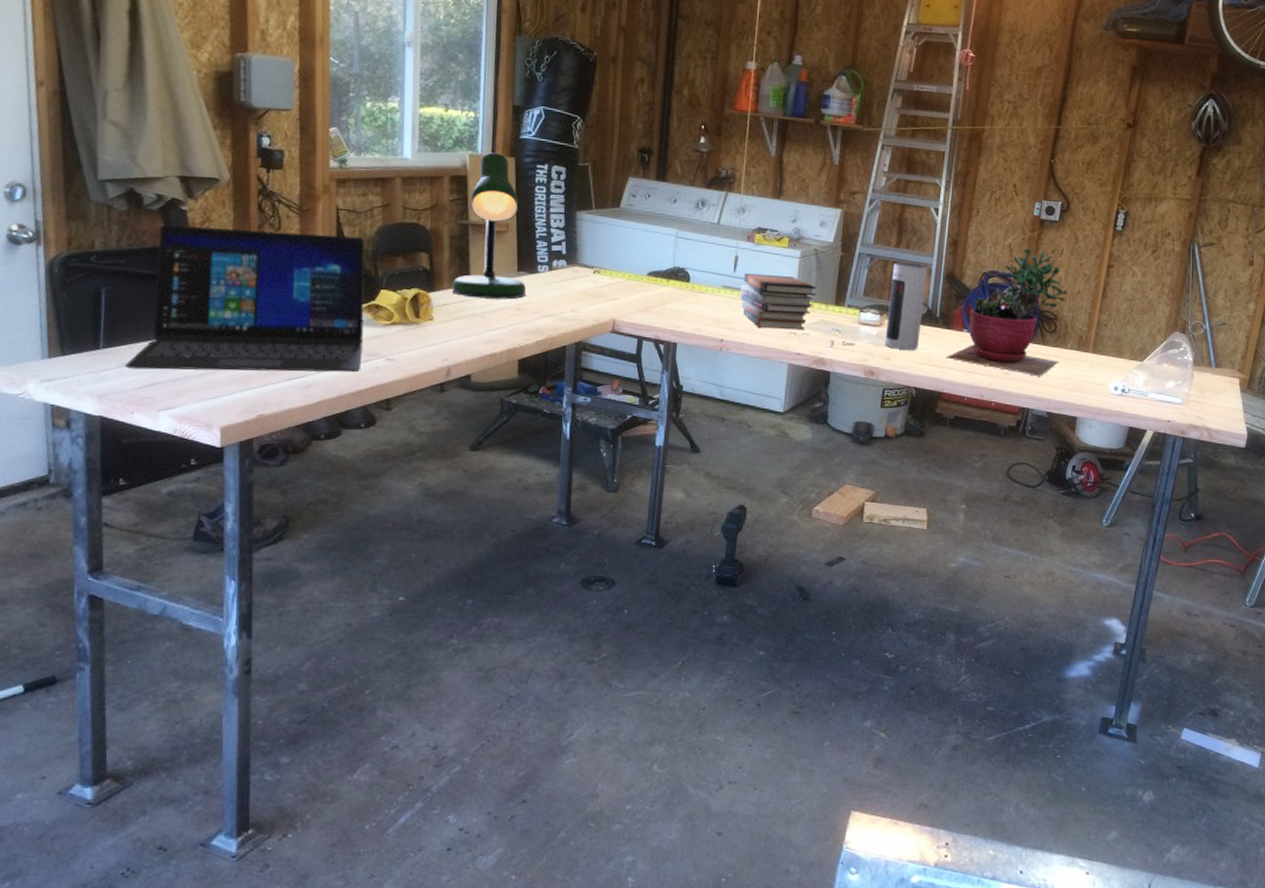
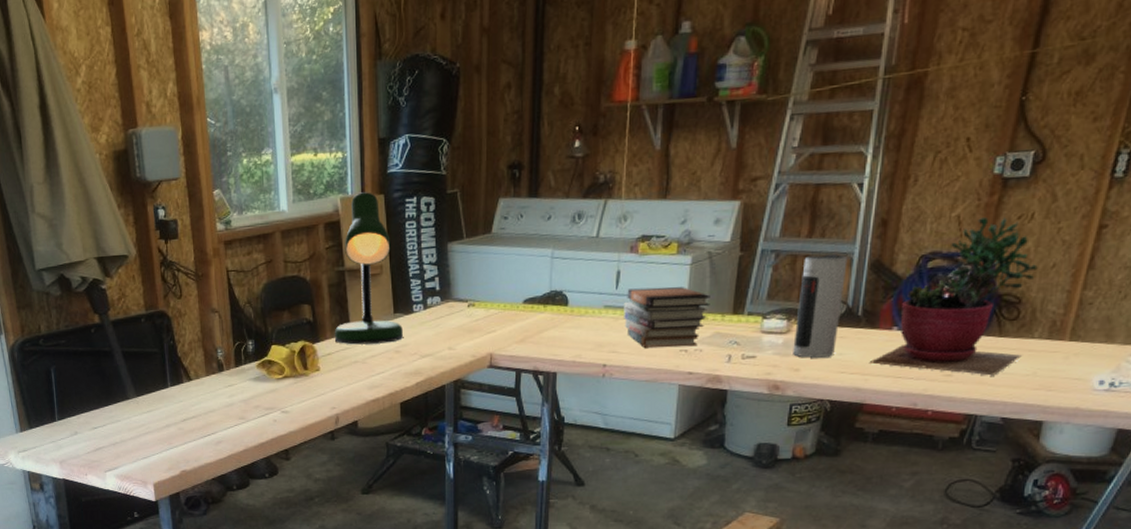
laptop: present [126,224,365,373] -> none [76,296,261,437]

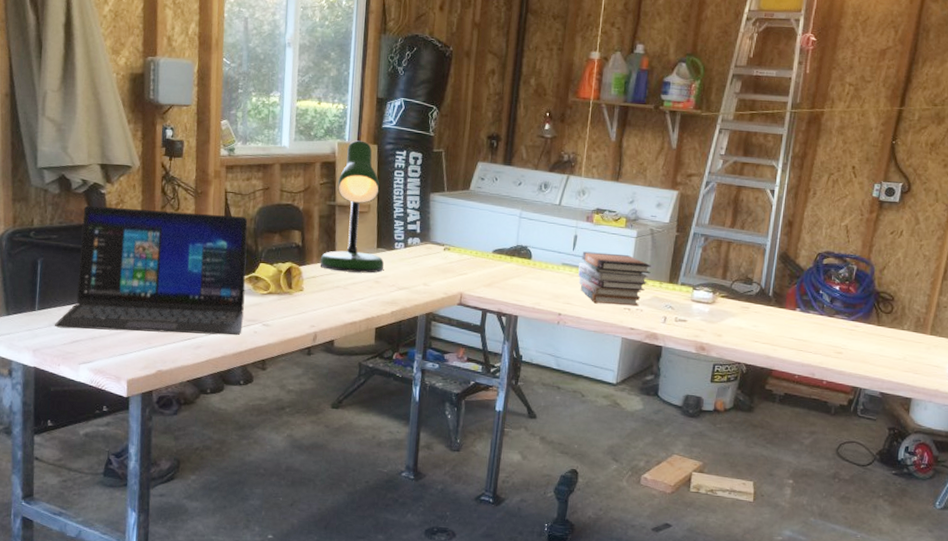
laptop: none [76,296,261,437] -> present [55,205,248,336]
speaker: present [793,253,848,358] -> none [717,243,762,328]
succulent plant: present [869,217,1038,376] -> none [777,229,906,357]

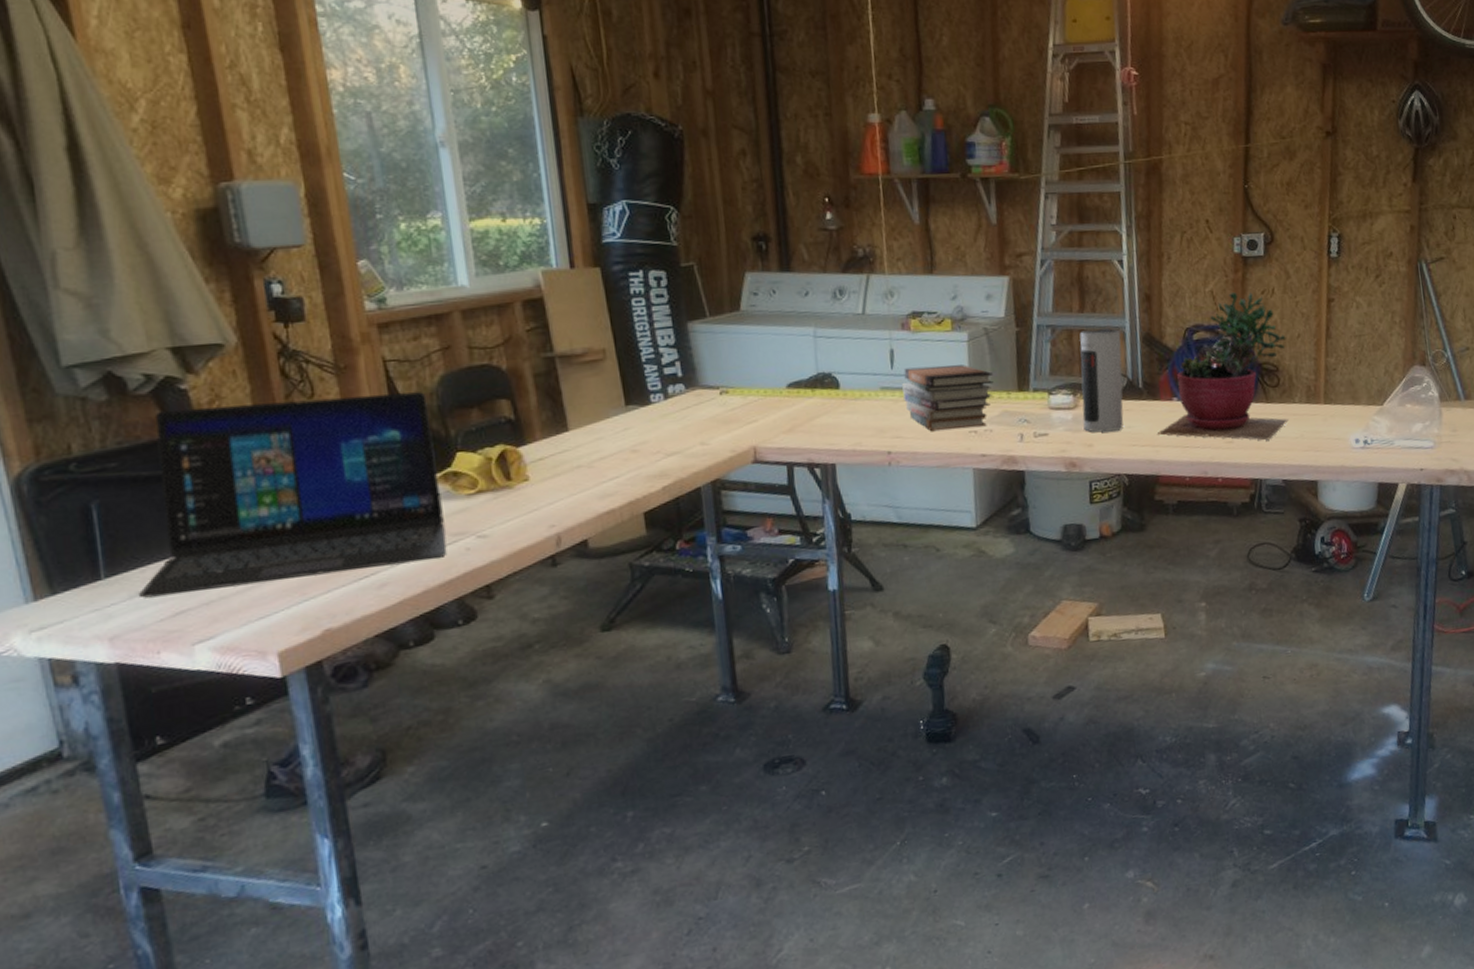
desk lamp: present [320,140,384,273] -> none [545,264,640,446]
speaker: none [717,243,762,328] -> present [1079,327,1124,433]
succulent plant: none [777,229,906,357] -> present [1157,292,1288,441]

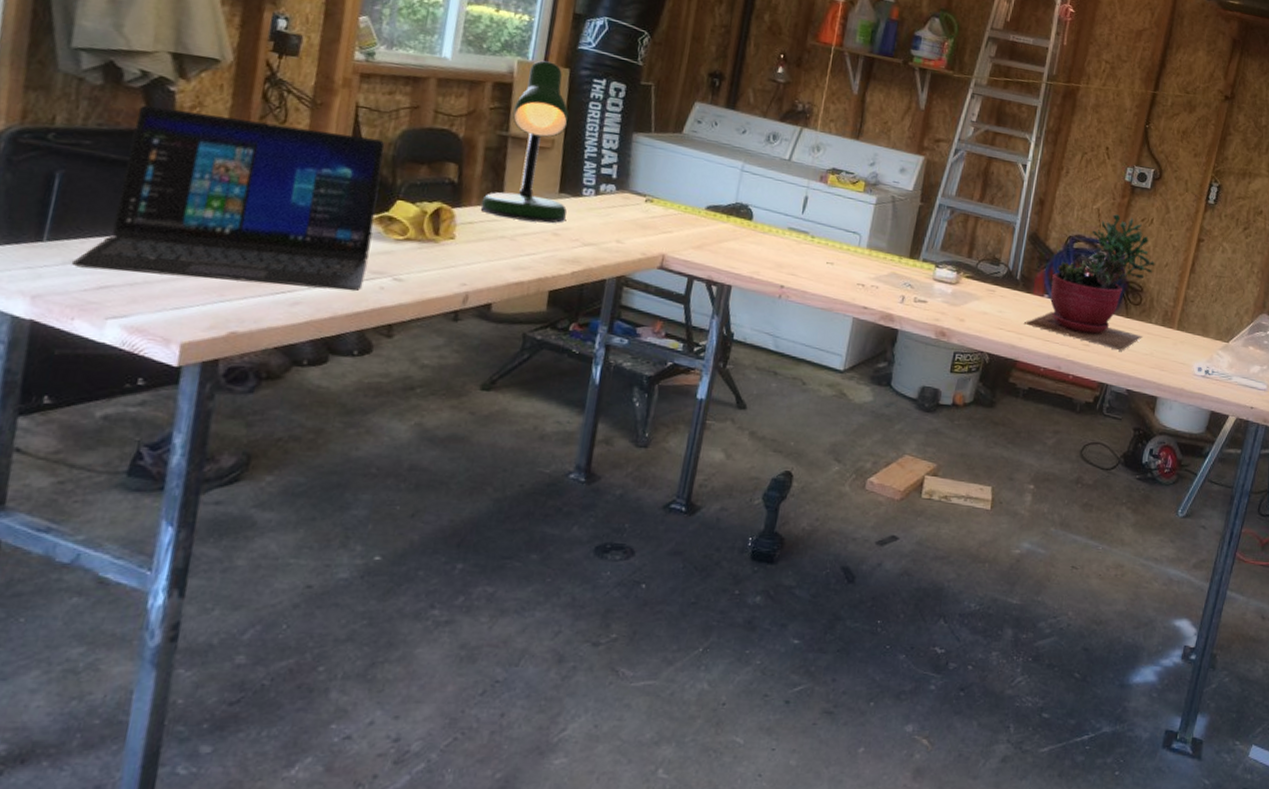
desk lamp: none [545,264,640,446] -> present [480,60,569,223]
book stack: present [902,365,994,431] -> none [806,215,891,283]
speaker: present [1079,327,1124,433] -> none [960,218,1011,313]

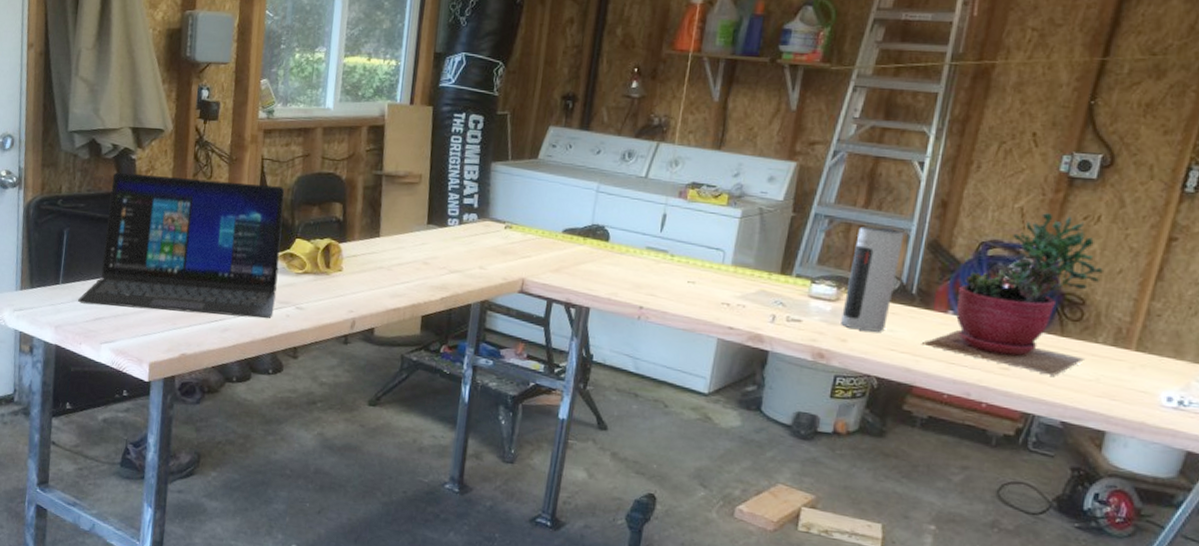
desk lamp: present [480,60,569,223] -> none [362,101,434,253]
speaker: none [960,218,1011,313] -> present [841,226,904,332]

